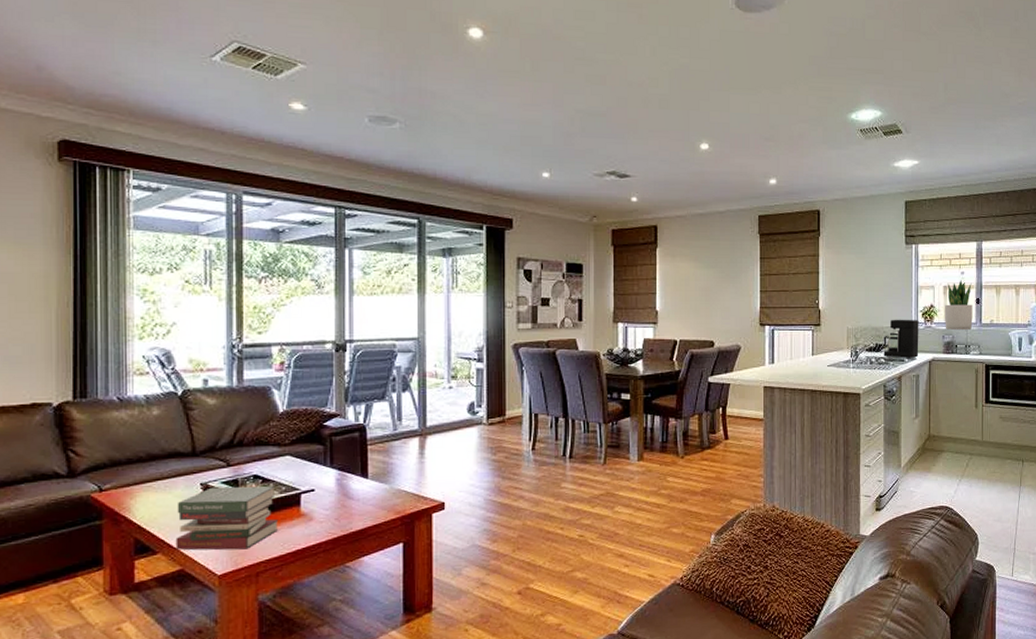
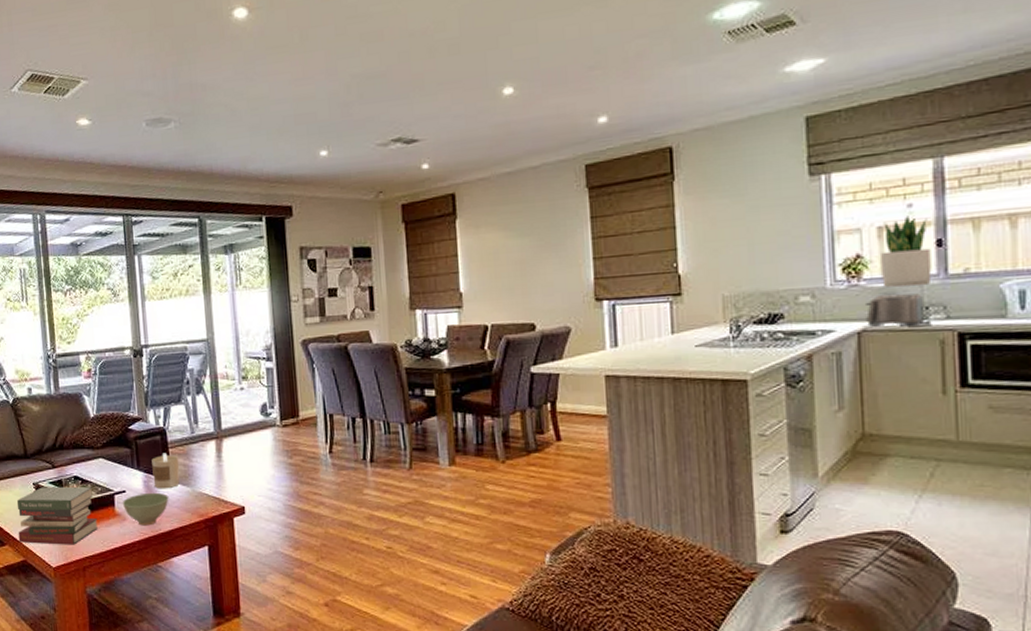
bowl: none [309,490,364,526] -> present [122,492,169,526]
candle: none [347,450,378,487] -> present [152,453,180,489]
coffee maker: present [883,319,919,359] -> none [780,277,840,331]
toaster: none [935,334,971,358] -> present [866,293,932,327]

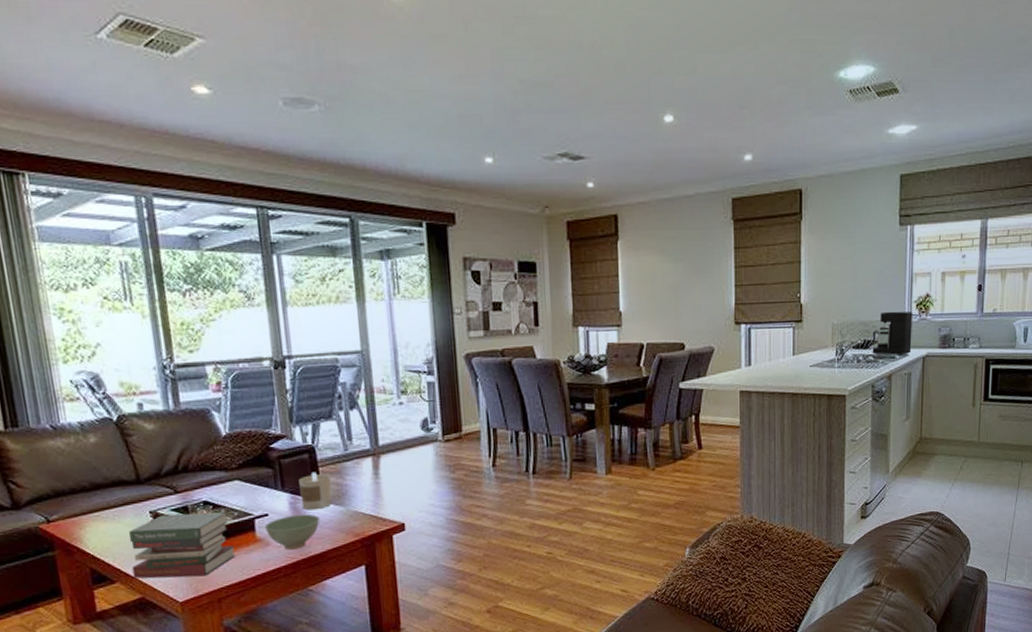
coffee maker: none [780,277,840,331] -> present [872,311,913,356]
toaster: present [866,293,932,327] -> none [929,327,970,353]
planter: present [881,215,932,287] -> none [942,264,974,322]

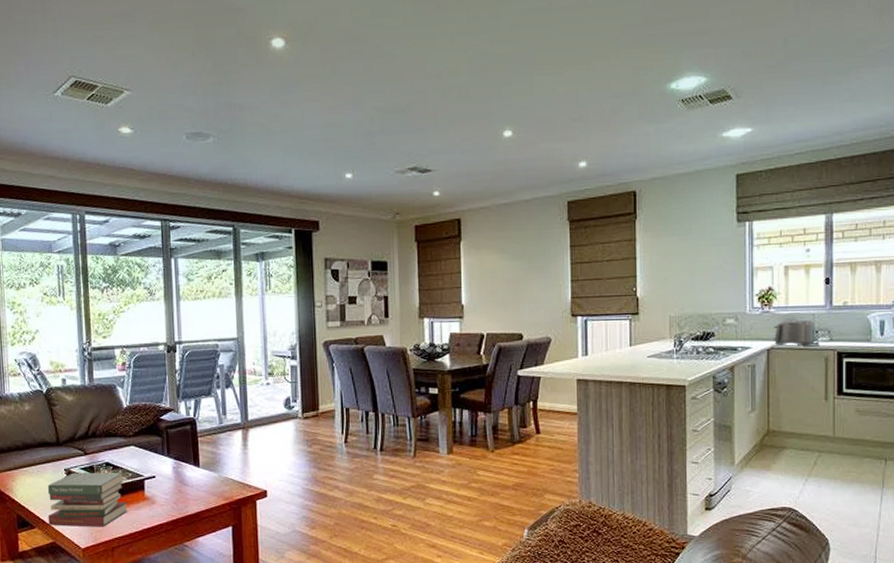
bowl: present [264,514,320,550] -> none [151,477,197,509]
candle: present [298,472,332,511] -> none [181,441,208,475]
coffee maker: present [872,311,913,356] -> none [712,304,755,348]
toaster: none [929,327,970,353] -> present [774,319,820,346]

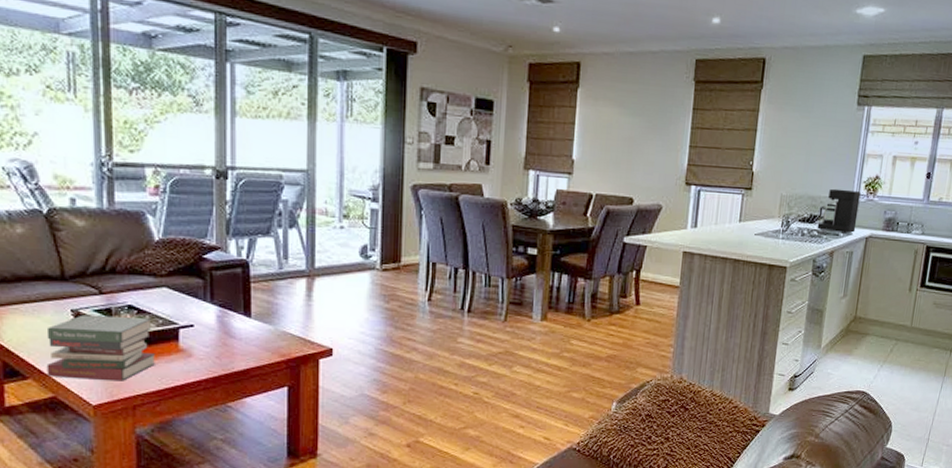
coffee maker: none [712,304,755,348] -> present [817,188,861,234]
toaster: present [774,319,820,346] -> none [873,209,913,238]

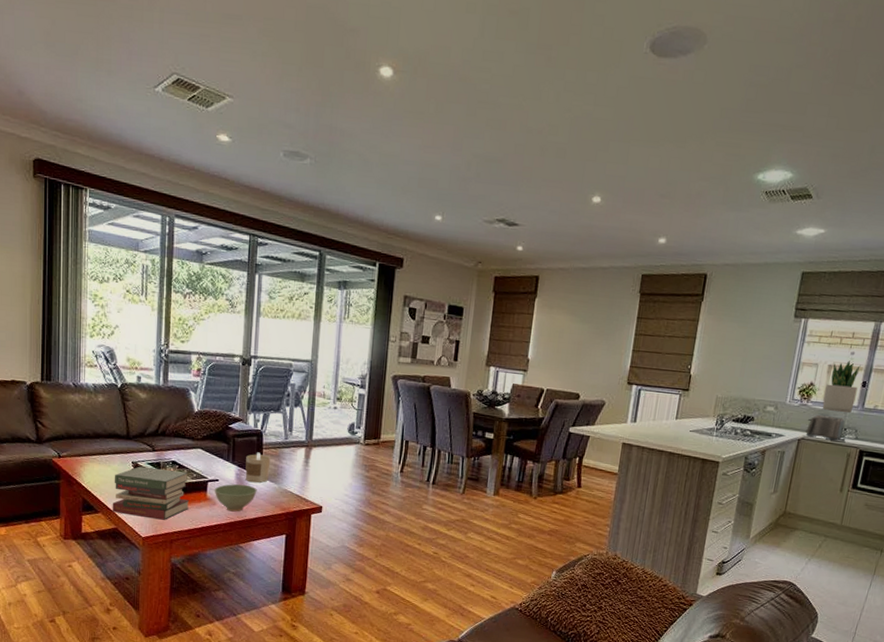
bowl: none [188,328,247,364] -> present [214,484,257,512]
candle: none [229,287,262,326] -> present [245,452,271,483]
coffee maker: present [817,188,861,234] -> none [750,392,795,435]
toaster: none [873,209,913,238] -> present [805,414,846,442]
planter: none [888,150,925,208] -> present [822,360,861,414]

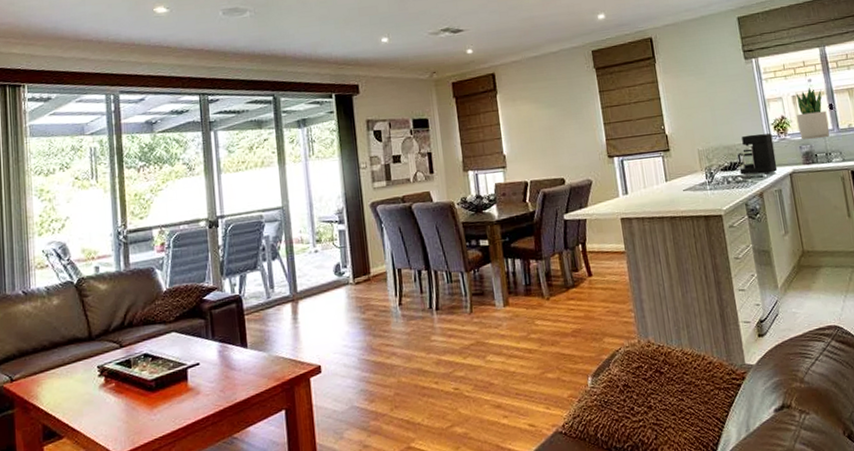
books: present [112,466,190,520] -> none [78,363,169,433]
bowl: present [214,484,257,512] -> none [195,361,245,398]
candle: present [245,452,271,483] -> none [227,320,256,358]
coffee maker: none [750,392,795,435] -> present [737,133,778,175]
toaster: present [805,414,846,442] -> none [792,143,835,169]

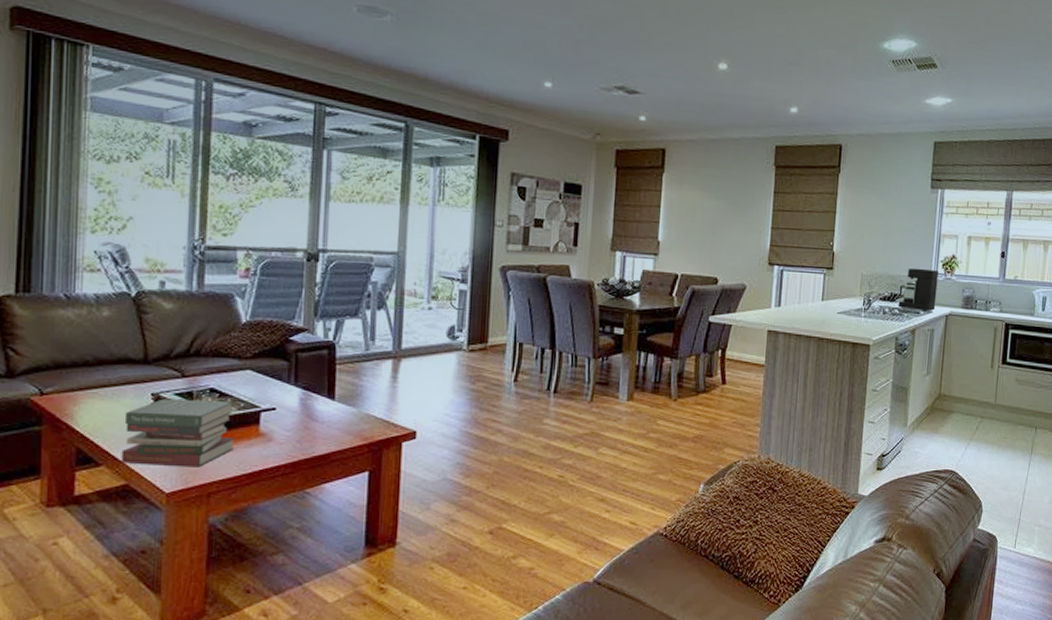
books: none [78,363,169,433] -> present [121,398,236,467]
planter: present [795,87,830,140] -> none [966,231,998,286]

